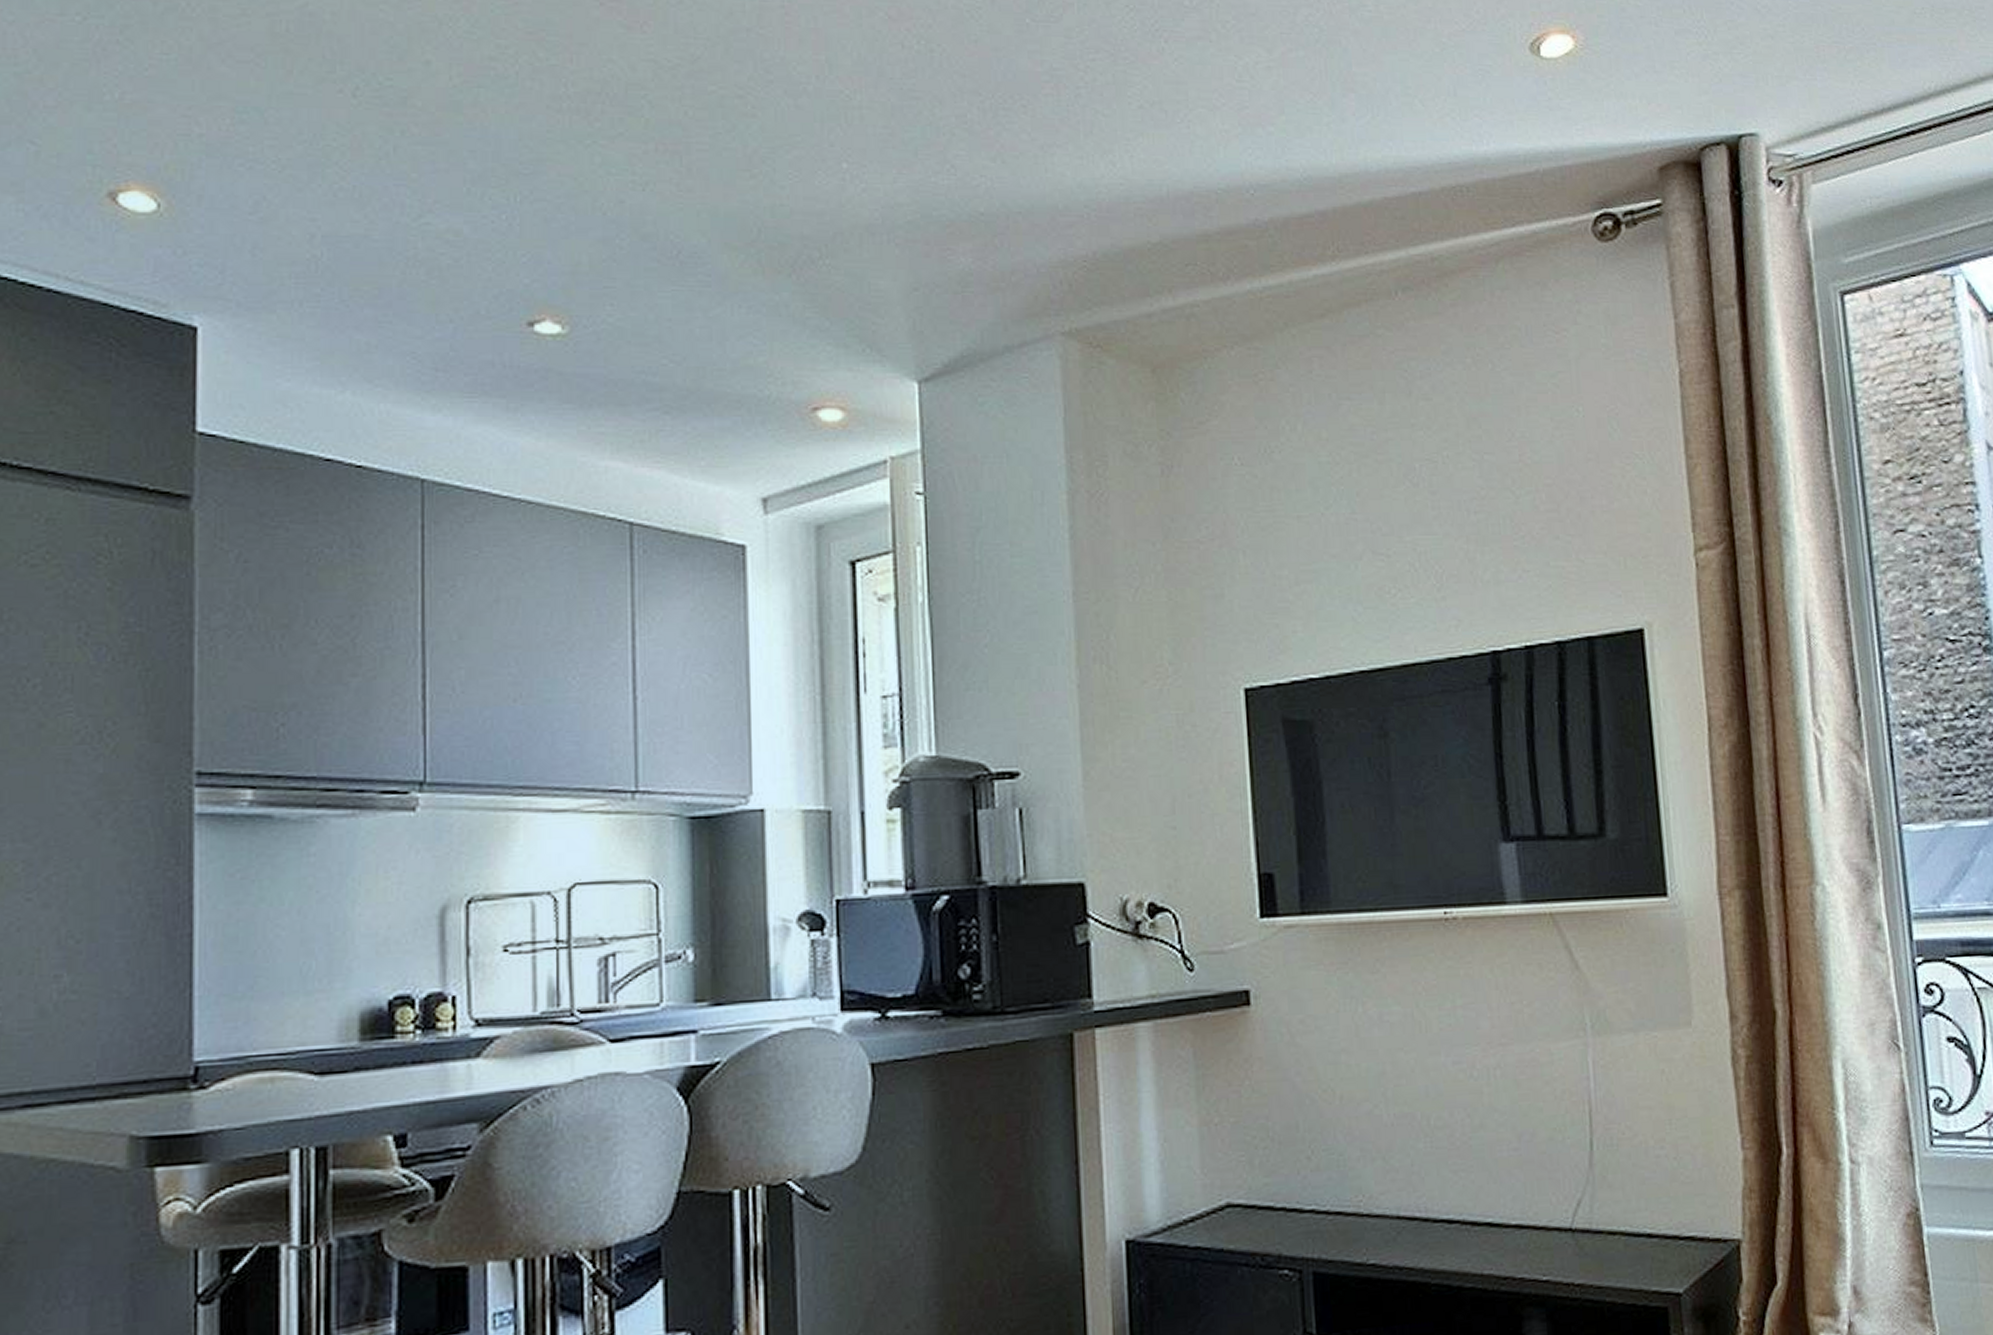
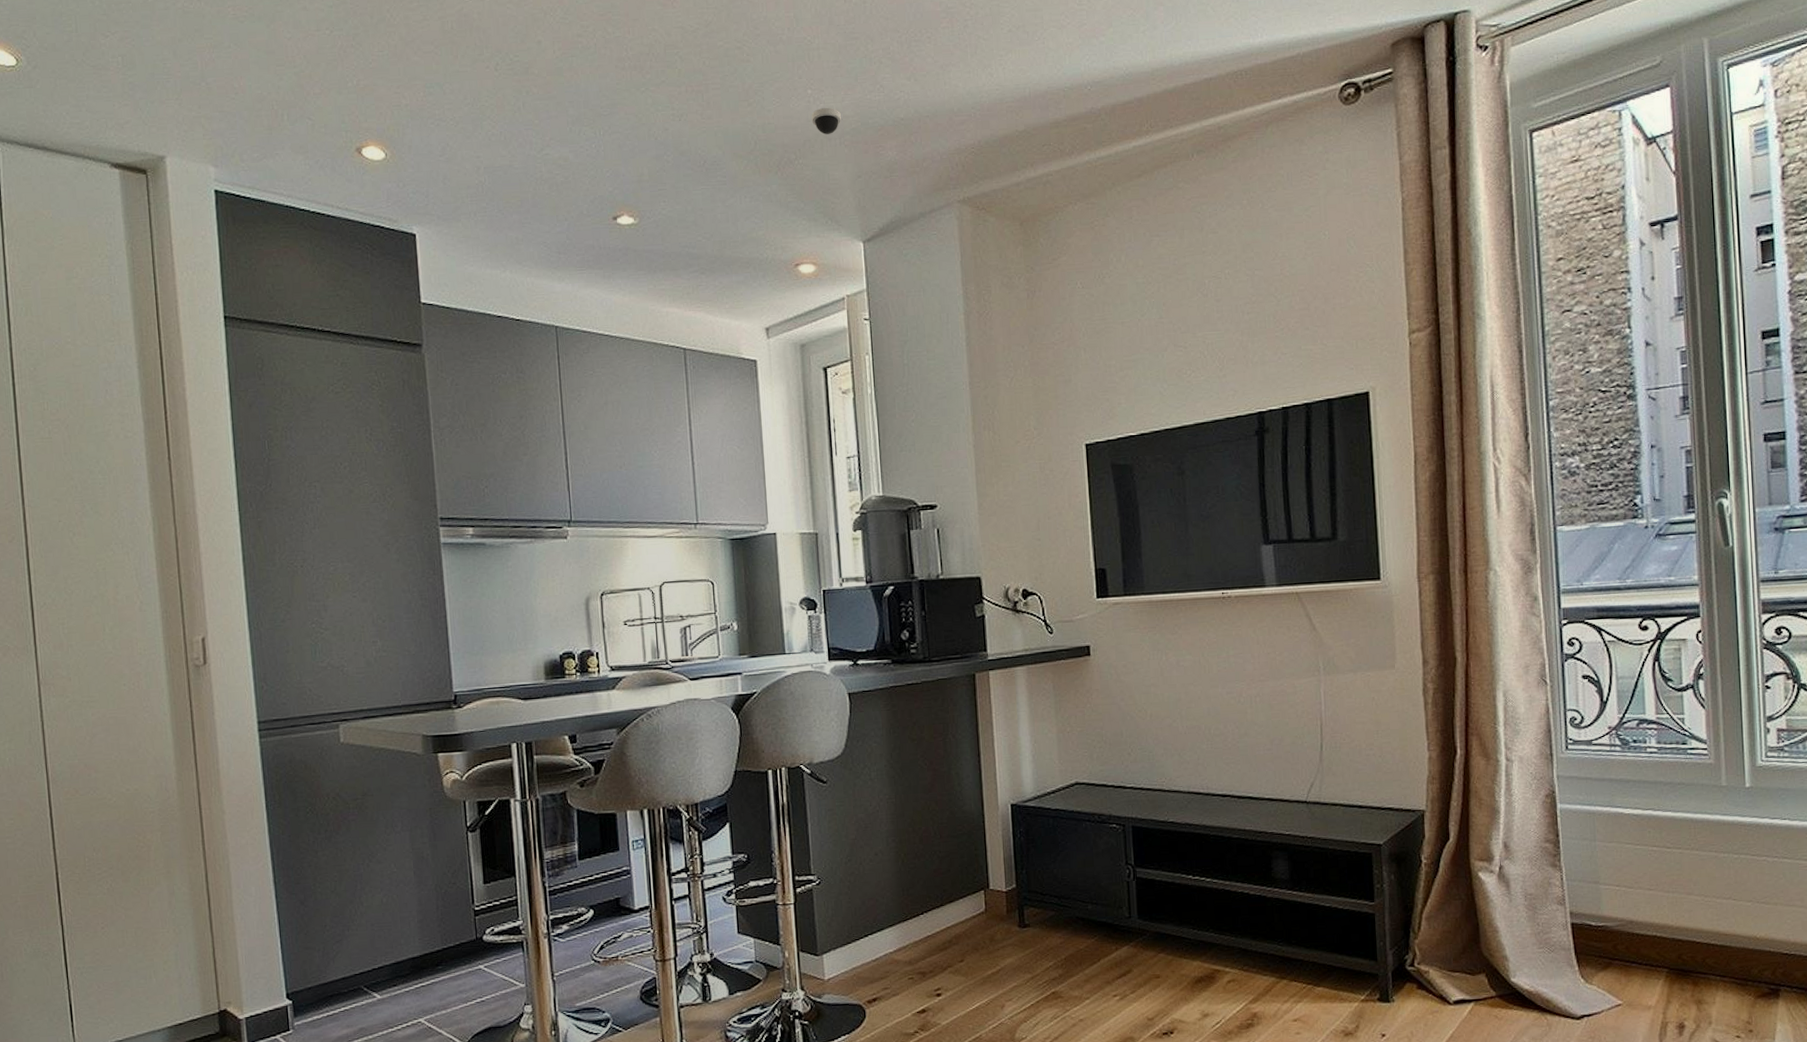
dome security camera: none [847,189,891,227] -> present [811,107,841,134]

